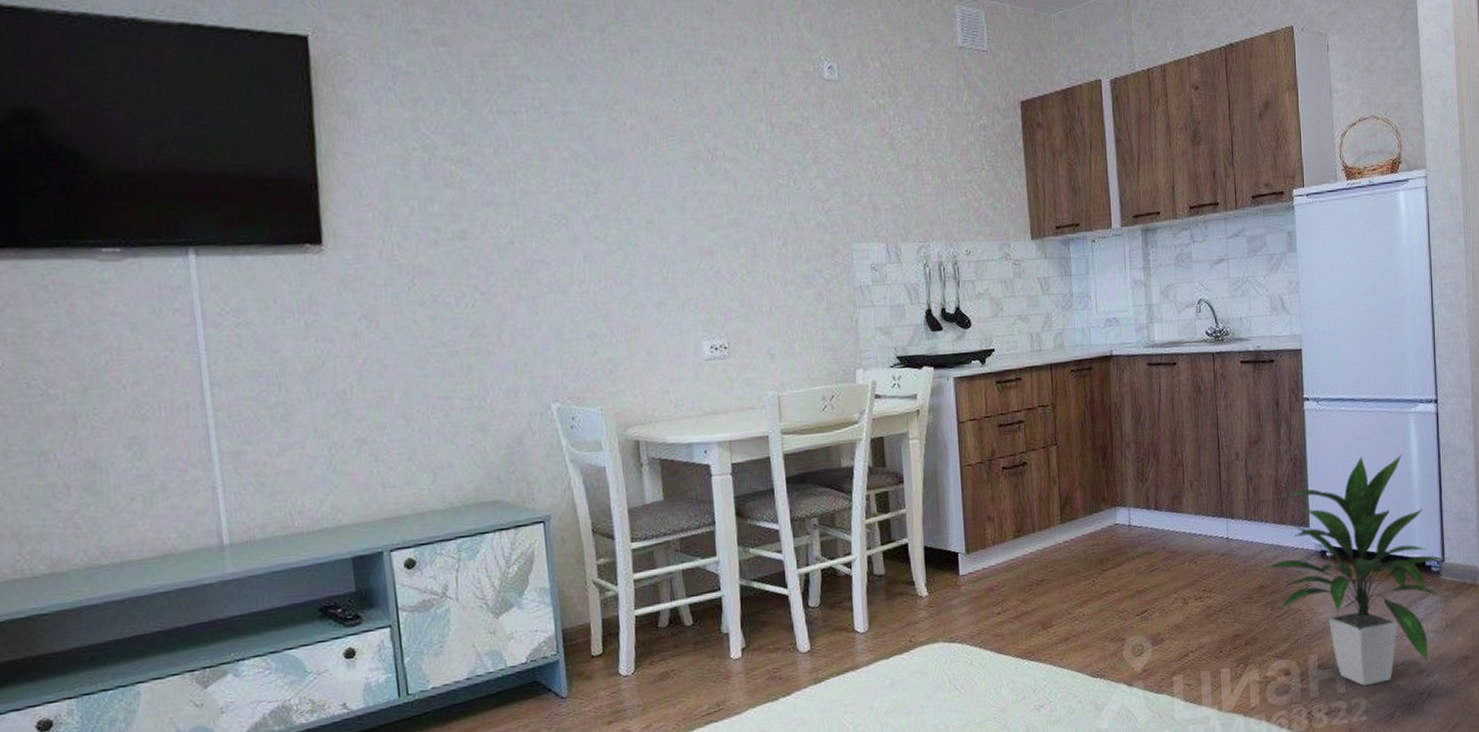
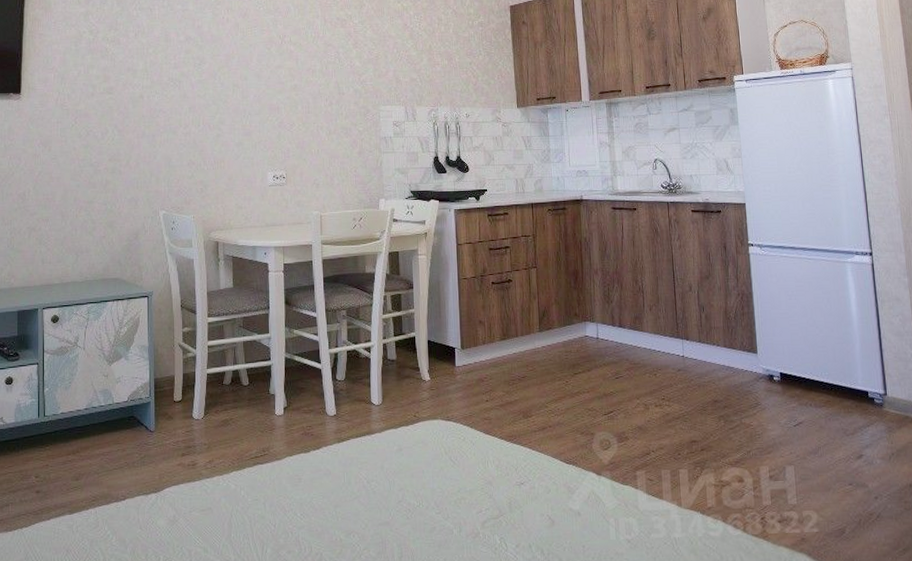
indoor plant: present [1261,454,1449,686] -> none [714,296,891,500]

